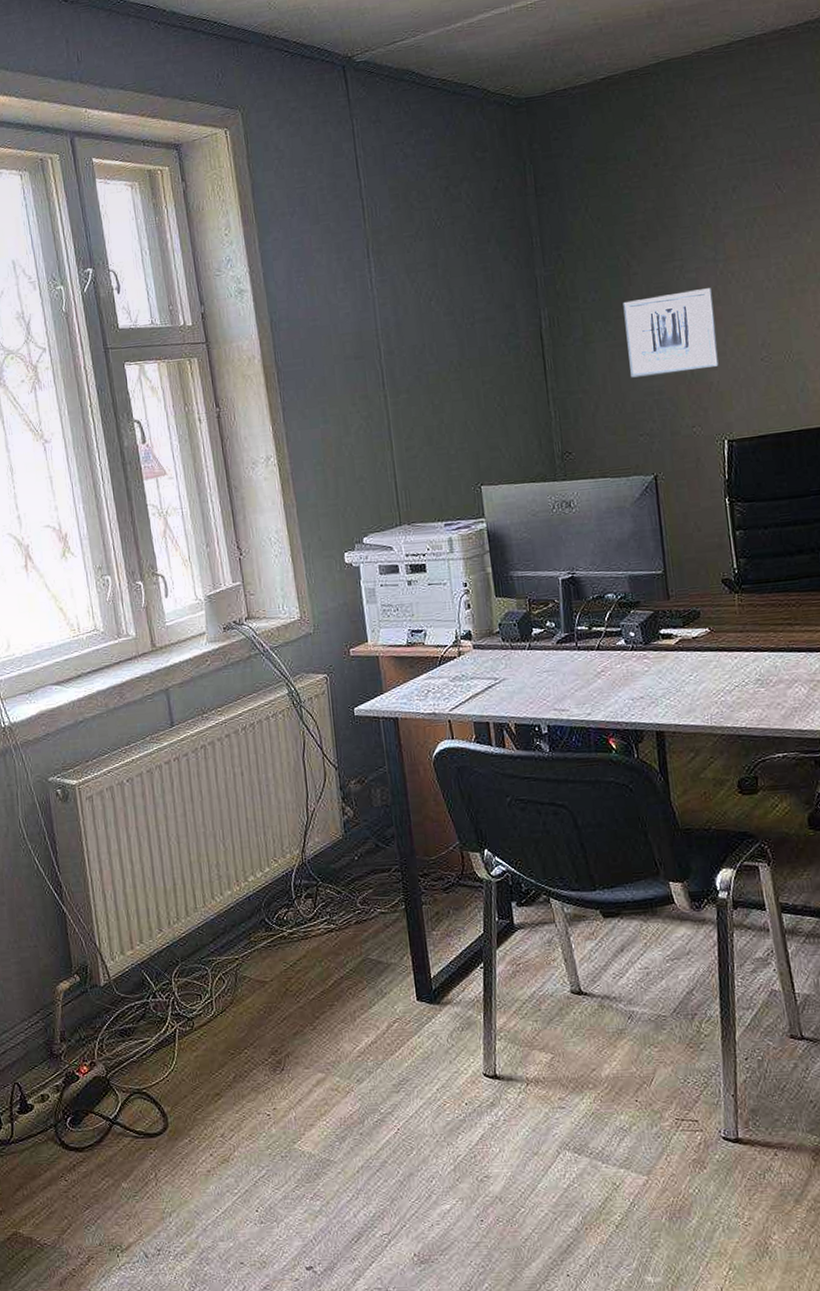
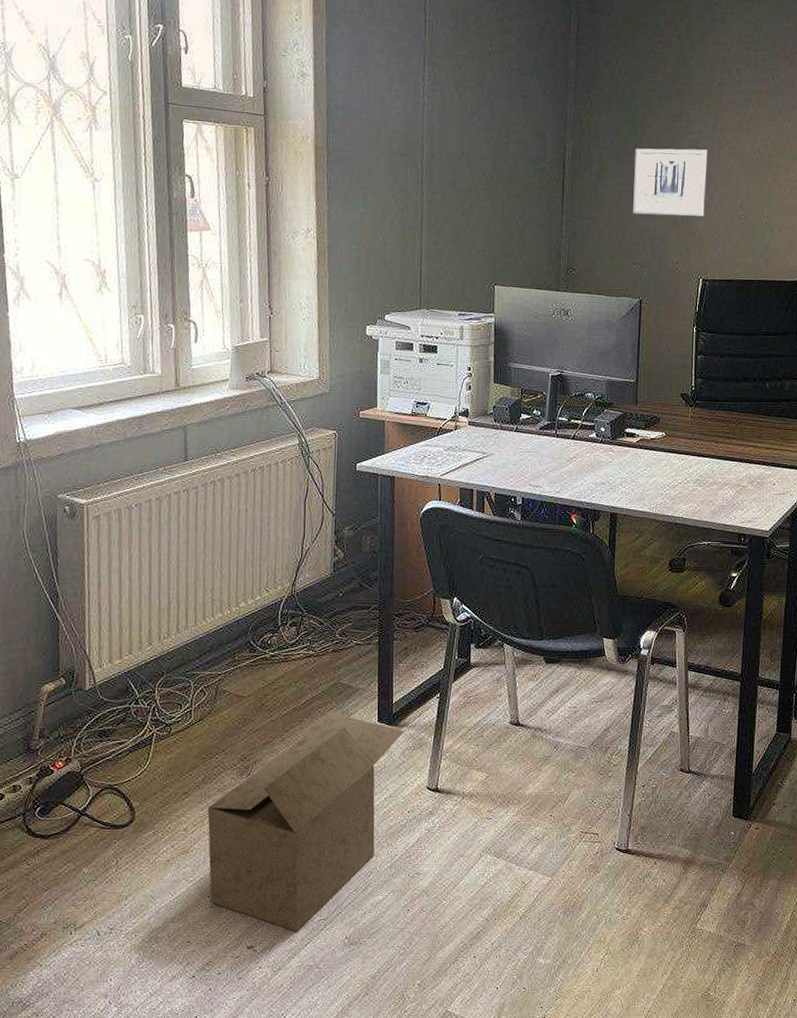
cardboard box: none [243,993,449,1250] -> present [207,712,405,932]

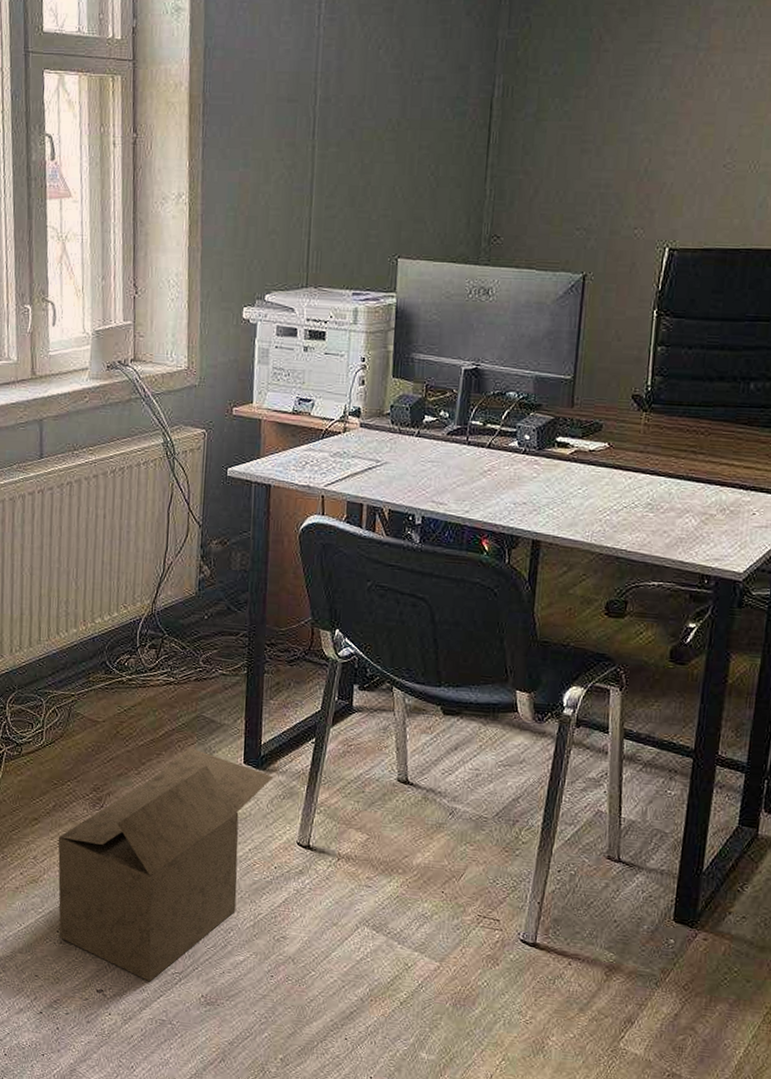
wall art: present [633,148,708,217] -> none [579,78,685,167]

